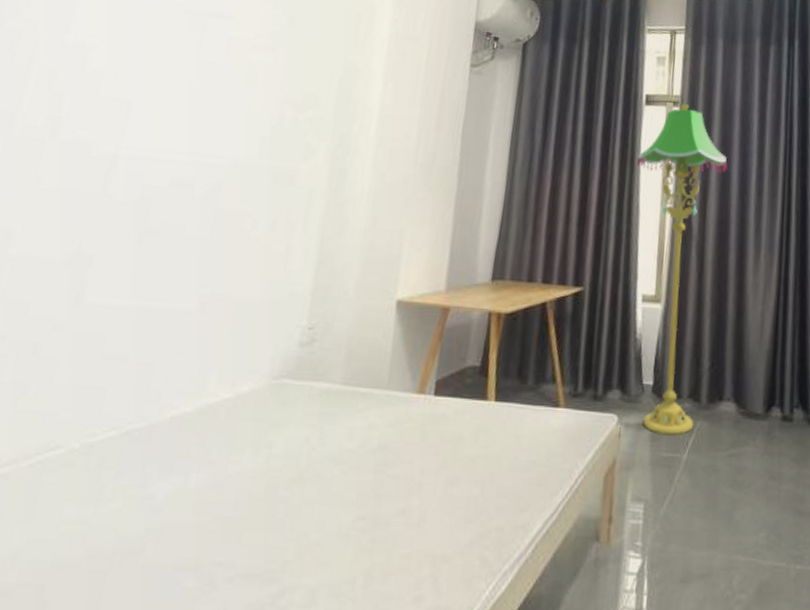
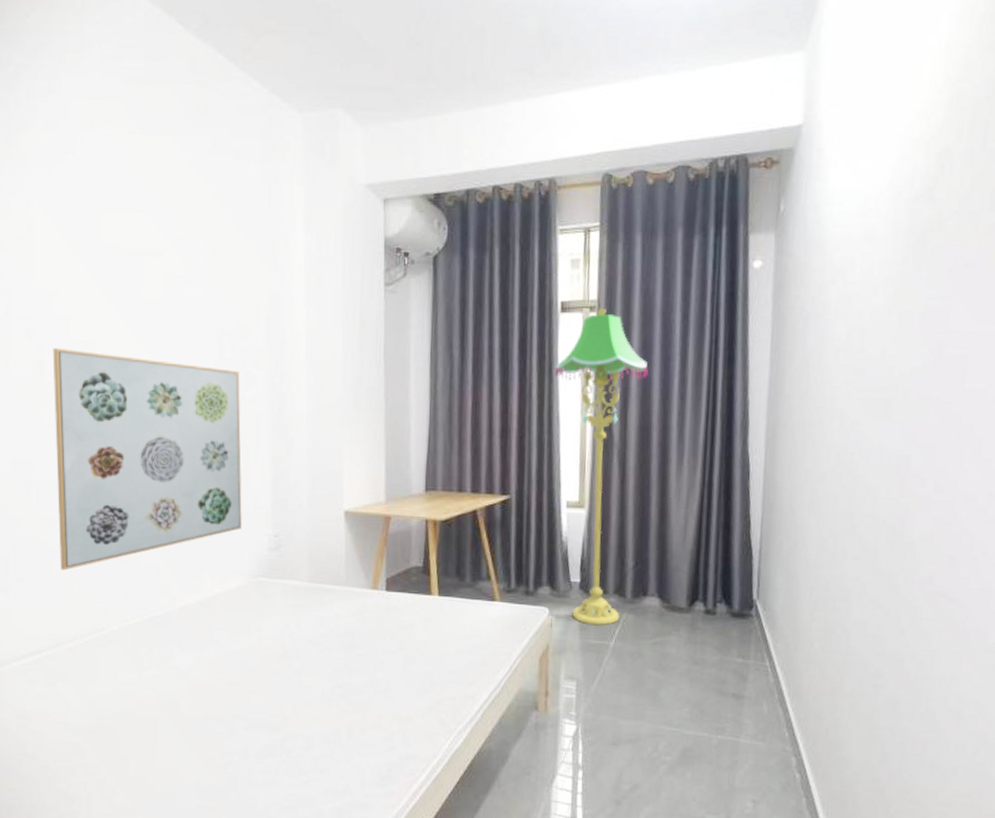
wall art: none [18,103,298,369] -> present [52,347,242,571]

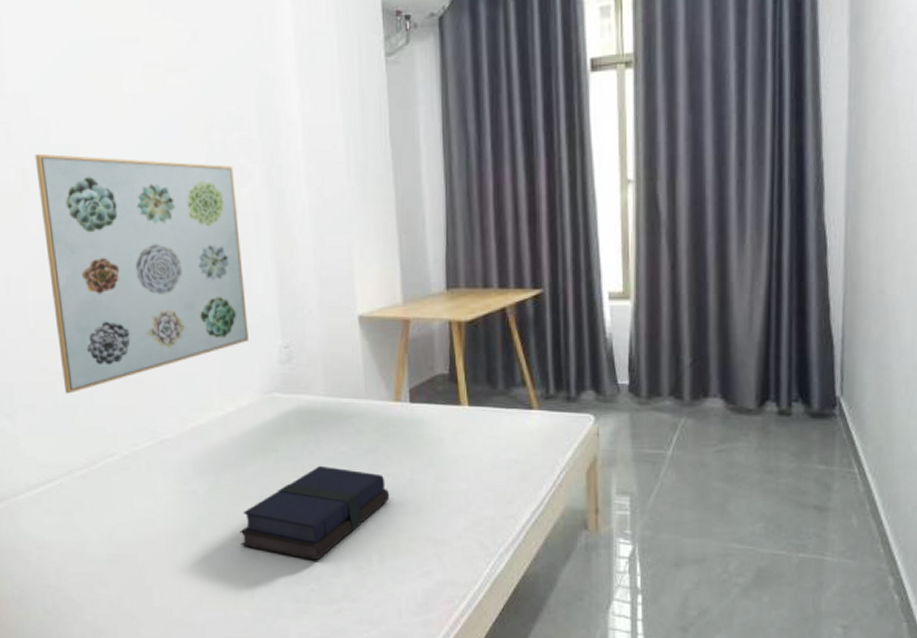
book: none [218,646,362,735] -> present [240,466,390,561]
floor lamp: present [554,309,648,626] -> none [586,63,699,433]

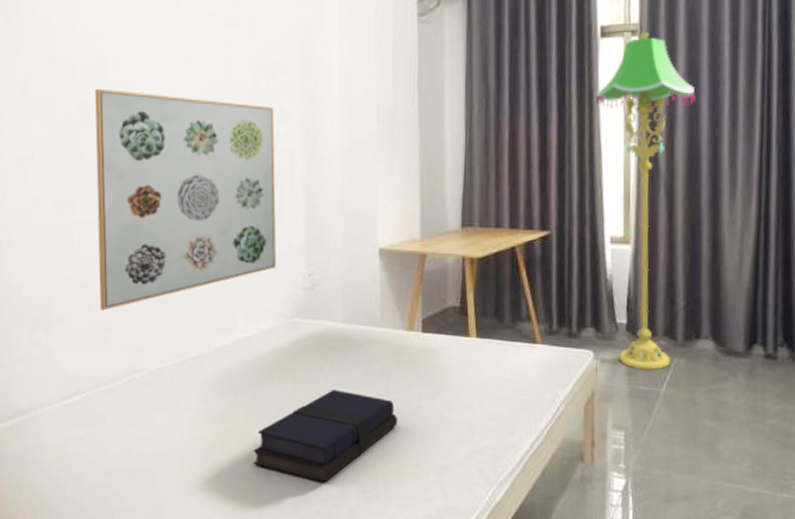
floor lamp: none [586,63,699,433] -> present [595,32,696,371]

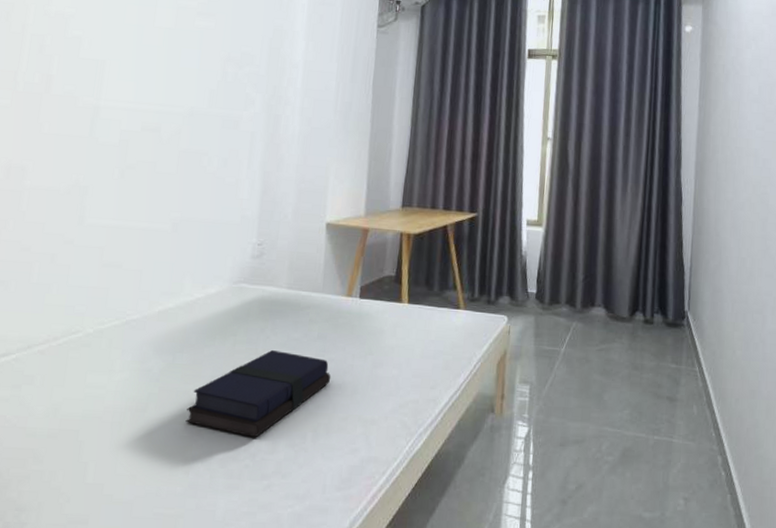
wall art: present [94,88,276,311] -> none [42,63,240,273]
floor lamp: present [595,32,696,371] -> none [520,57,600,333]

